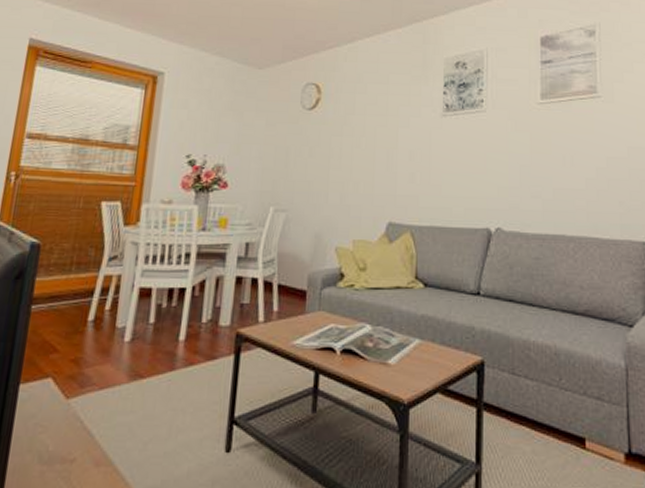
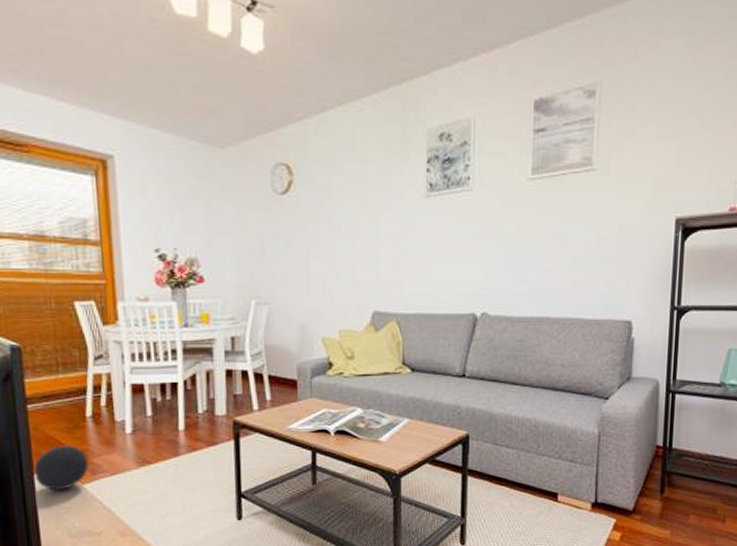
decorative ball: none [19,351,80,404] -> present [34,445,89,490]

